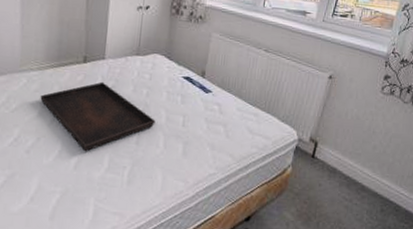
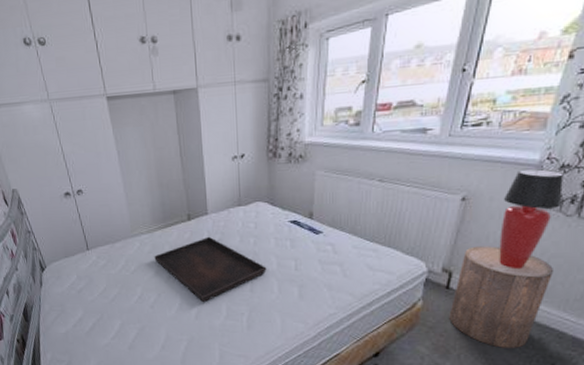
stool: none [312,120,394,218] -> present [449,246,555,348]
table lamp: none [354,58,403,145] -> present [499,168,564,270]

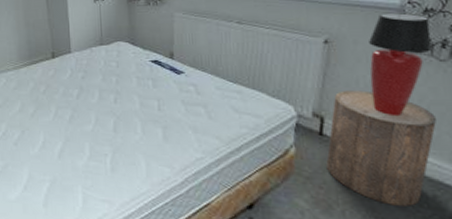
serving tray: present [154,236,267,303] -> none [19,74,130,142]

